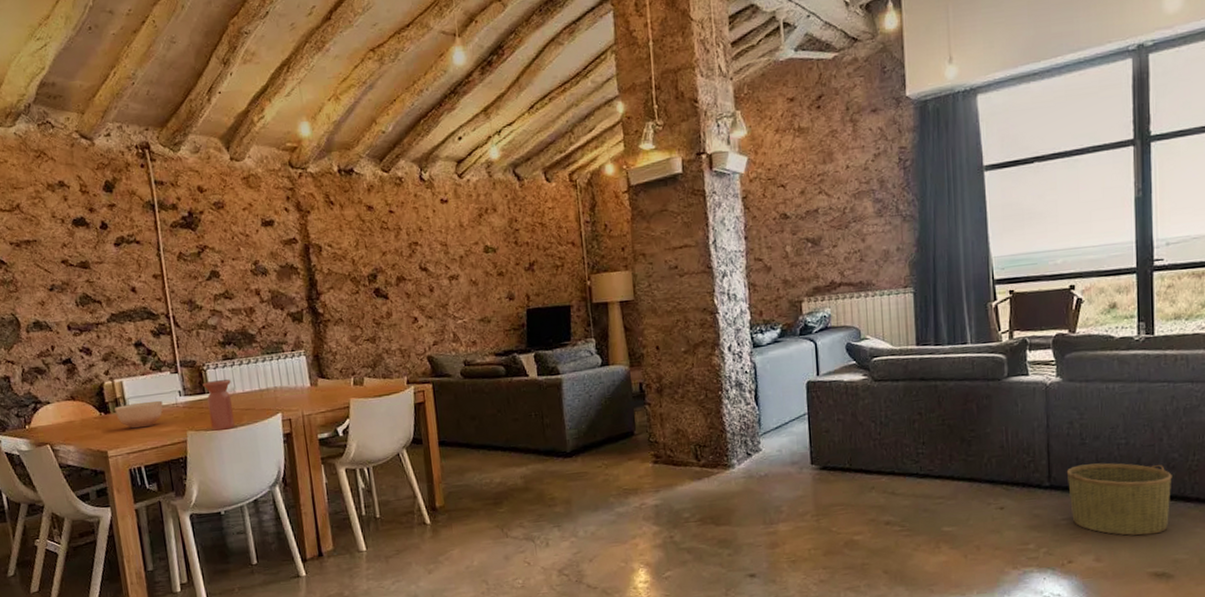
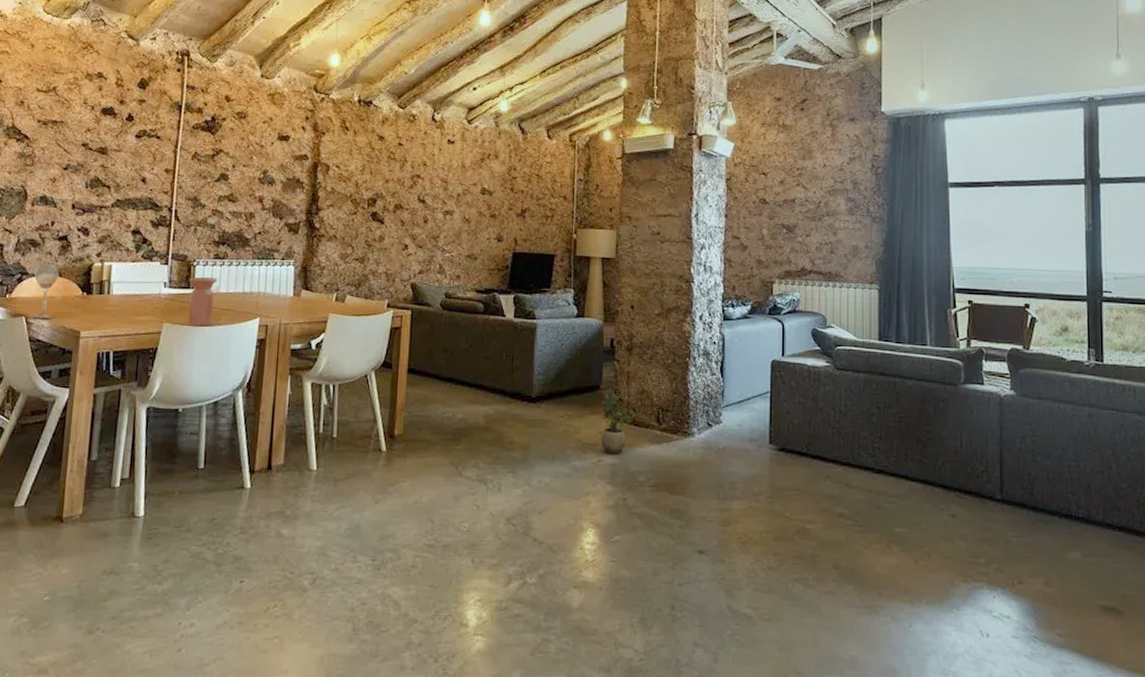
wineglass: none [47,388,78,446] -> present [32,263,59,319]
bowl: present [114,400,163,429] -> none [97,288,146,313]
potted plant: none [636,436,675,496] -> present [600,393,637,454]
basket: present [1066,463,1172,536] -> none [1018,482,1121,565]

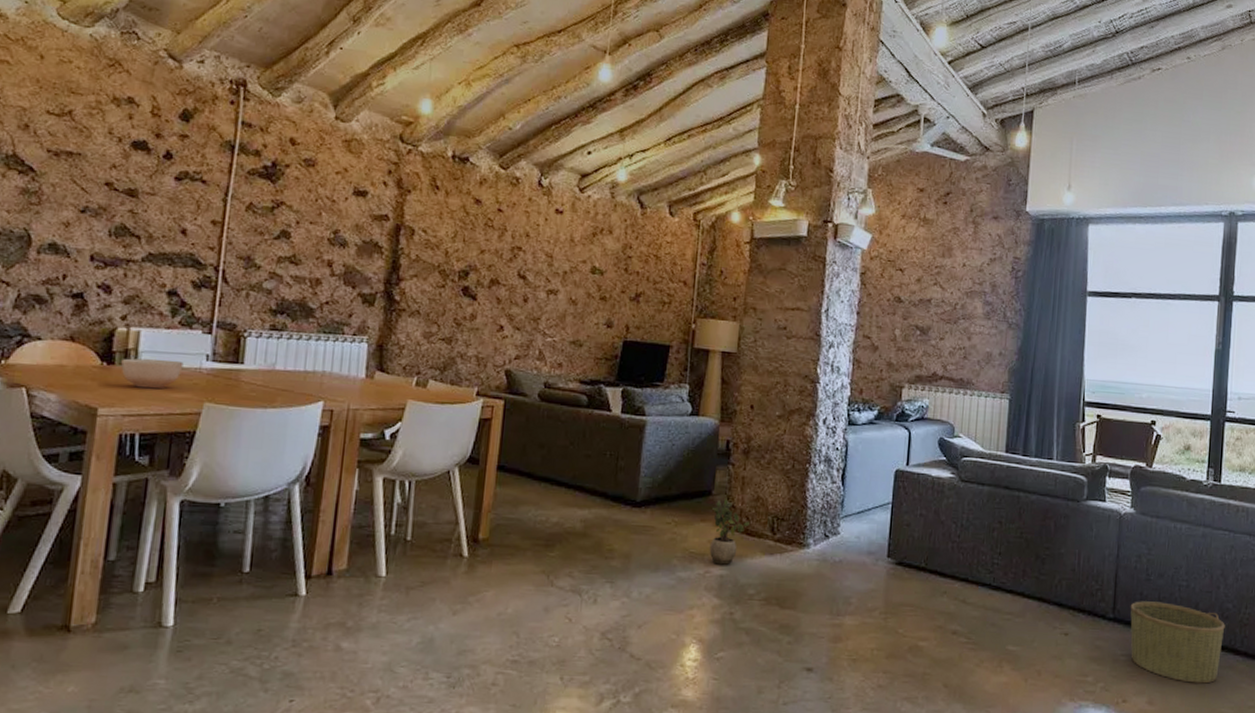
wineglass: present [32,263,59,319] -> none [35,324,72,392]
bowl: none [97,288,146,313] -> present [121,358,184,389]
vase: present [188,277,217,327] -> none [235,350,273,409]
basket: none [1018,482,1121,565] -> present [1130,601,1225,684]

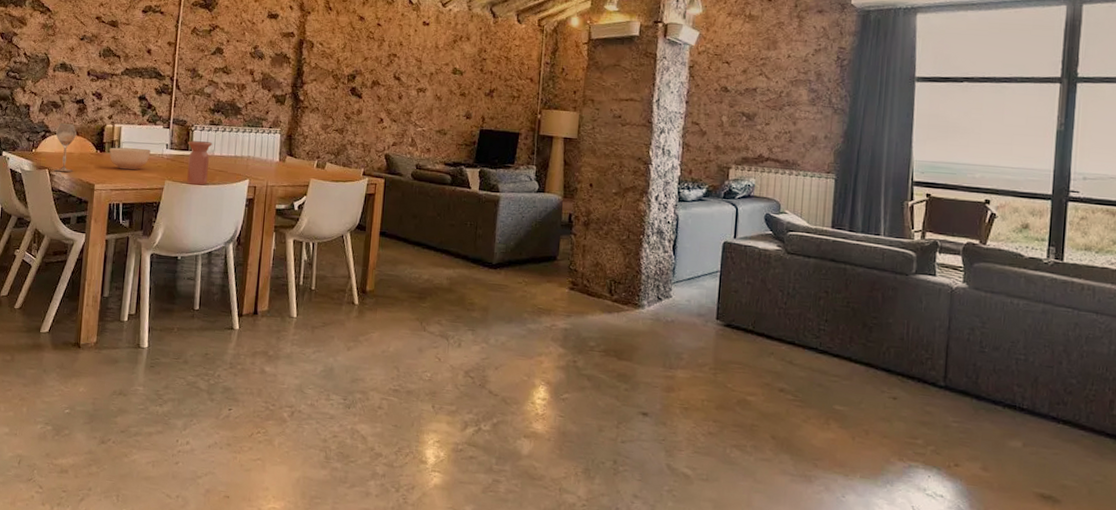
wineglass: none [35,324,72,392] -> present [54,122,77,173]
vase: none [235,350,273,409] -> present [187,140,212,186]
potted plant: present [709,499,751,565] -> none [555,264,591,320]
basket: present [1130,601,1225,684] -> none [962,371,1069,456]

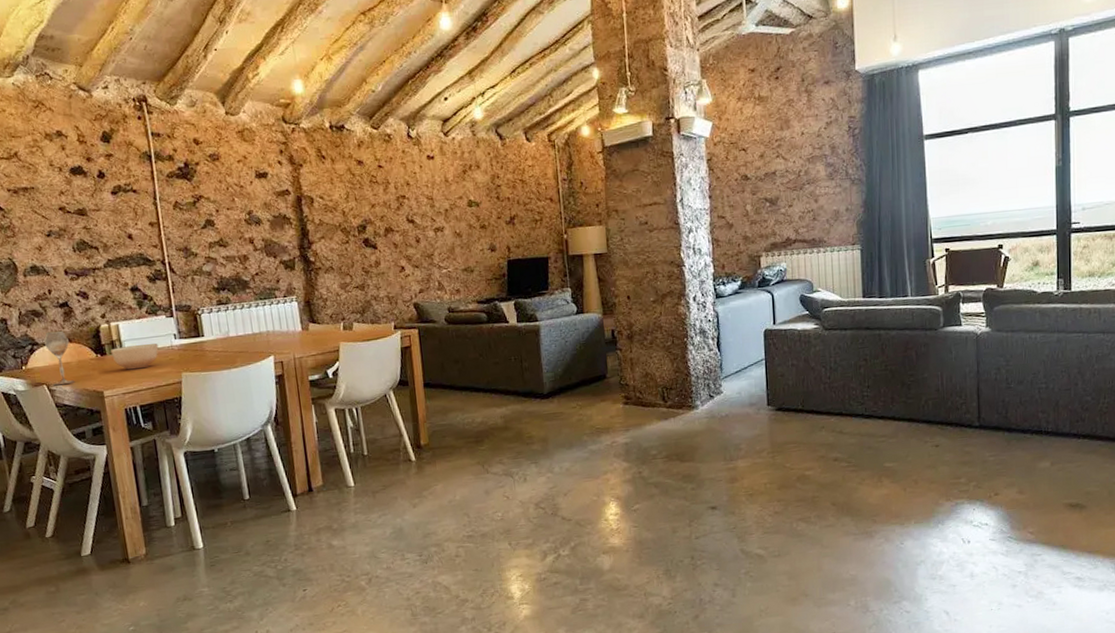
vase: present [187,140,212,186] -> none [197,323,229,372]

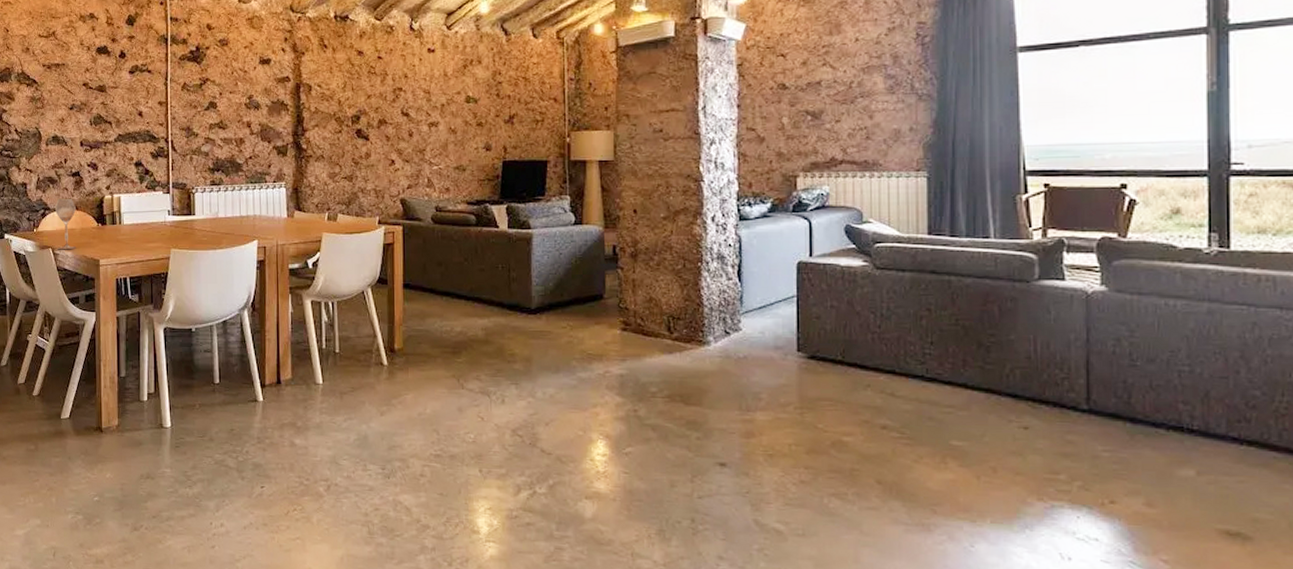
bowl: present [111,343,159,370] -> none [111,217,153,241]

